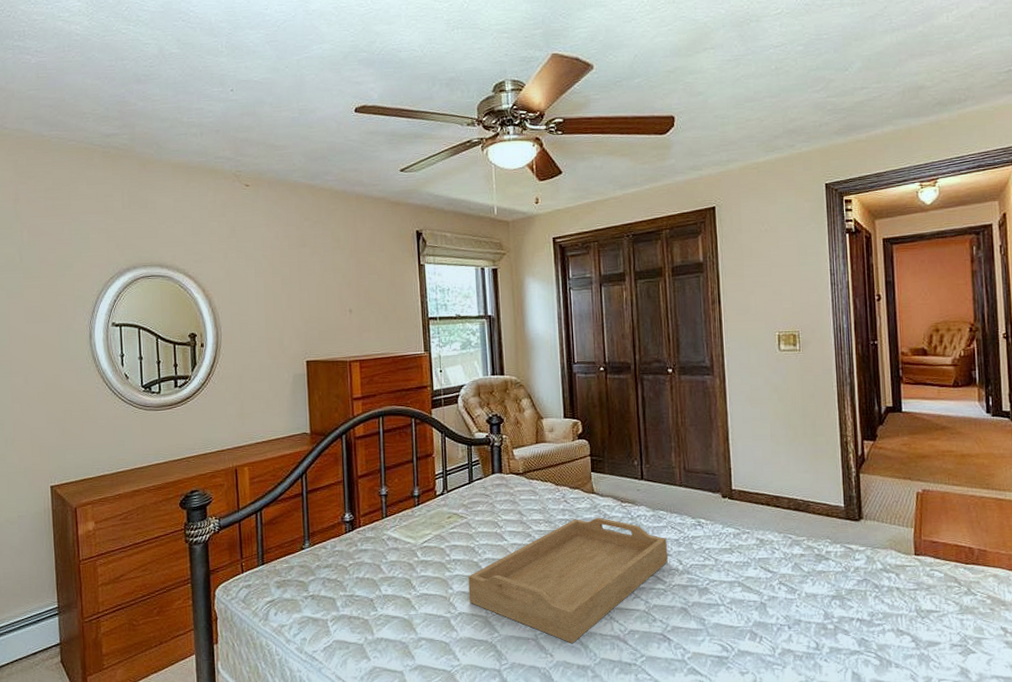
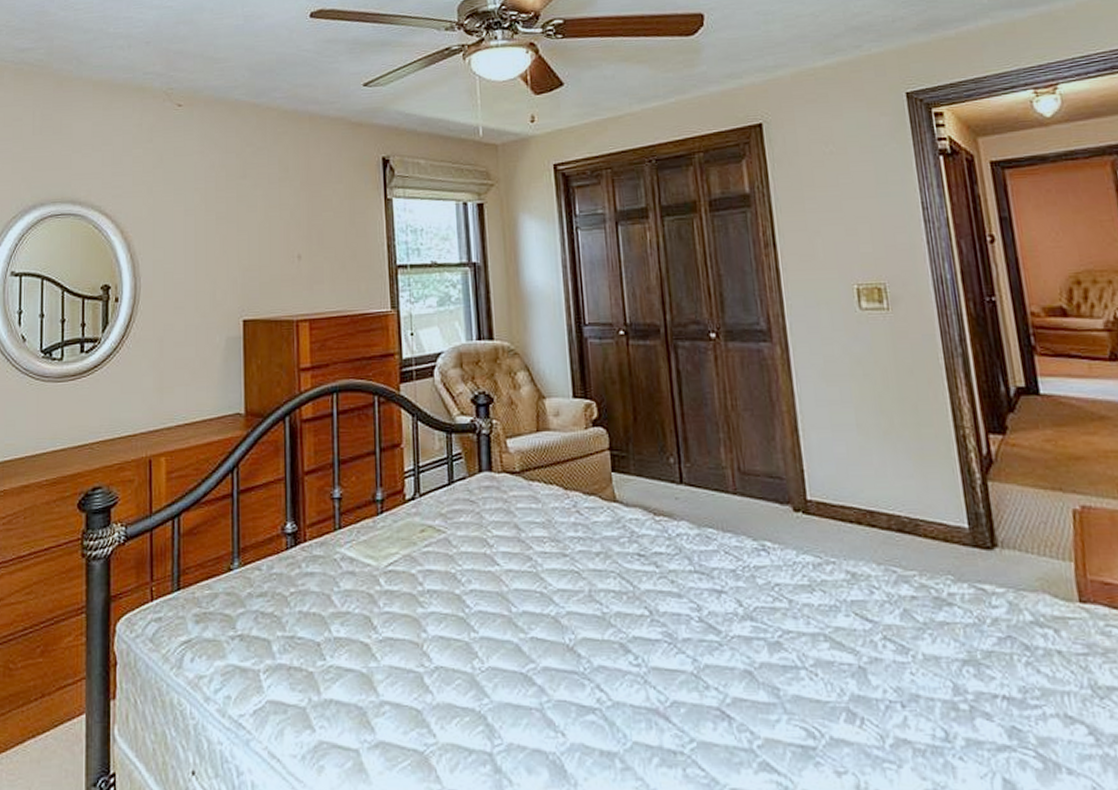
serving tray: present [468,517,668,644] -> none [447,535,722,719]

